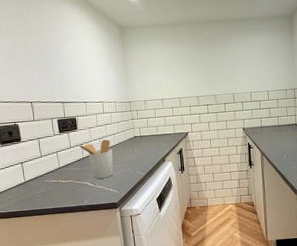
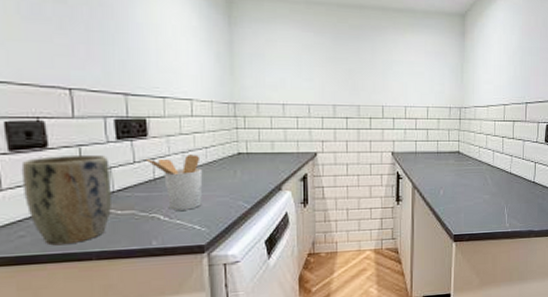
plant pot: none [7,144,59,205] -> present [21,154,111,246]

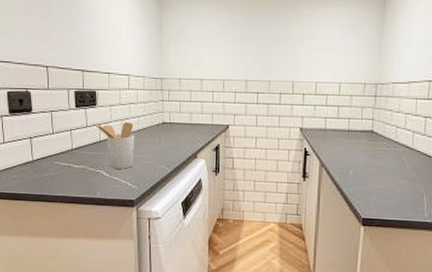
plant pot: present [21,154,111,246] -> none [16,118,70,188]

